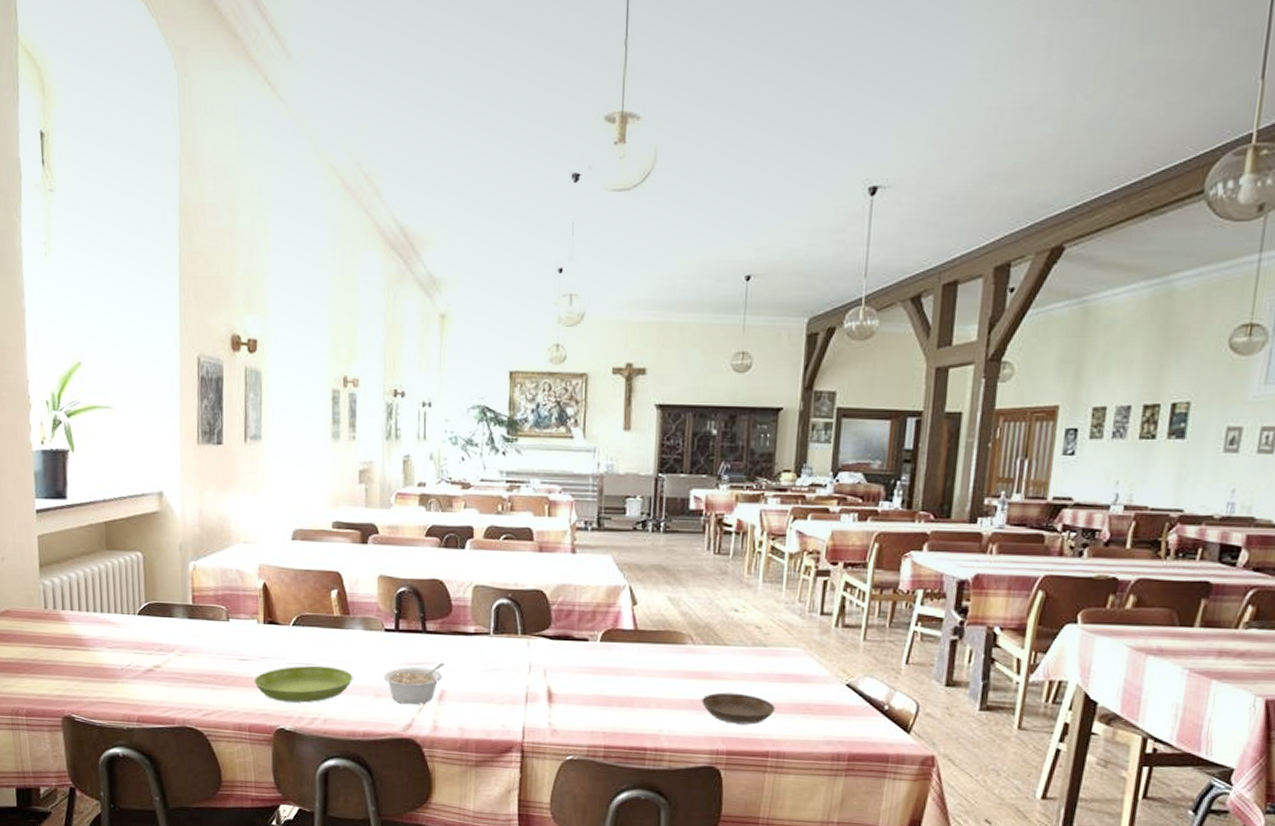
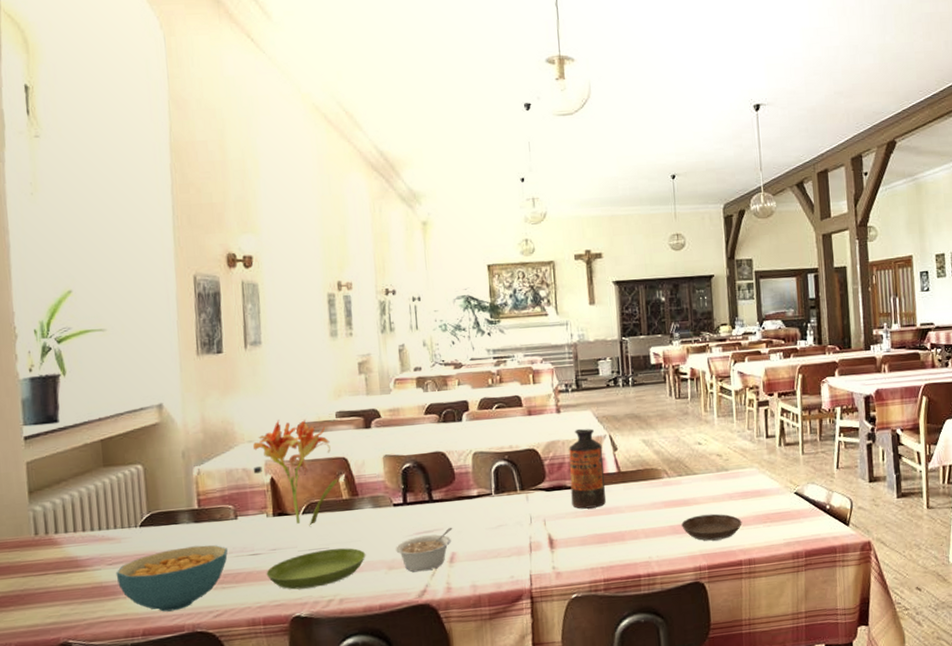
cereal bowl: none [115,641,218,703] -> present [116,545,228,612]
flower: none [246,523,340,639] -> present [253,420,347,526]
bottle: none [578,574,620,666] -> present [569,428,606,509]

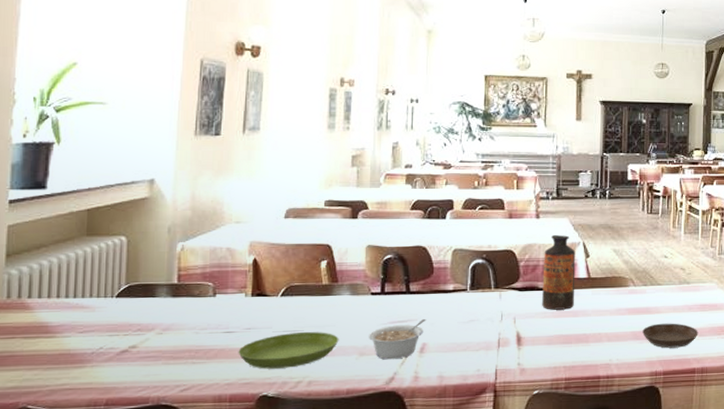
cereal bowl: present [116,545,228,612] -> none [85,319,202,383]
flower: present [253,420,347,526] -> none [237,203,329,308]

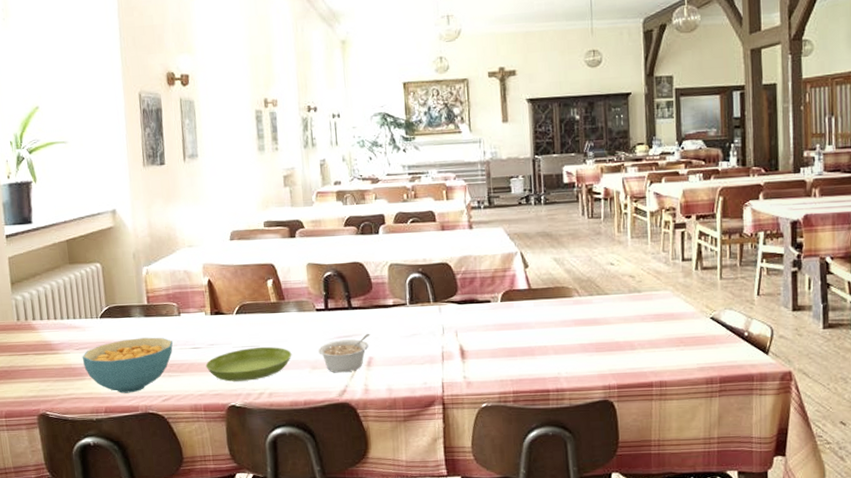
cereal bowl: none [85,319,202,383] -> present [82,337,173,393]
bottle: present [542,234,576,310] -> none [480,245,516,323]
saucer: present [643,323,698,348] -> none [591,334,654,361]

